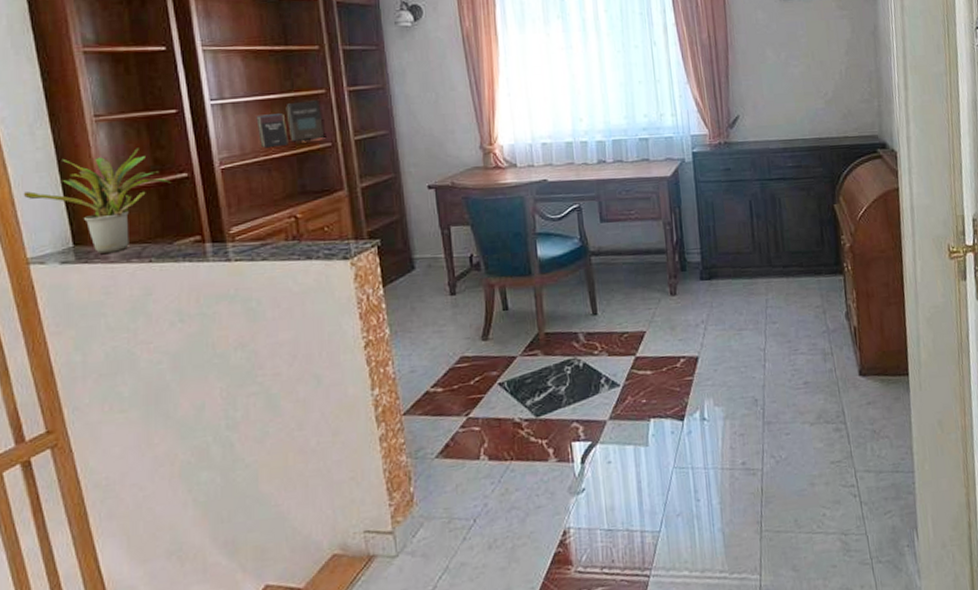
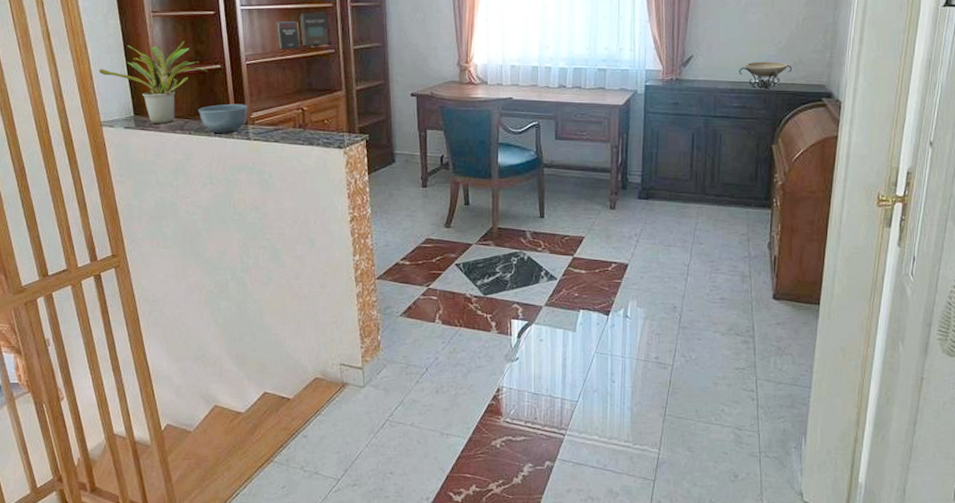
bowl: none [161,218,226,258] -> present [199,103,248,134]
decorative bowl: none [789,115,843,145] -> present [739,61,793,89]

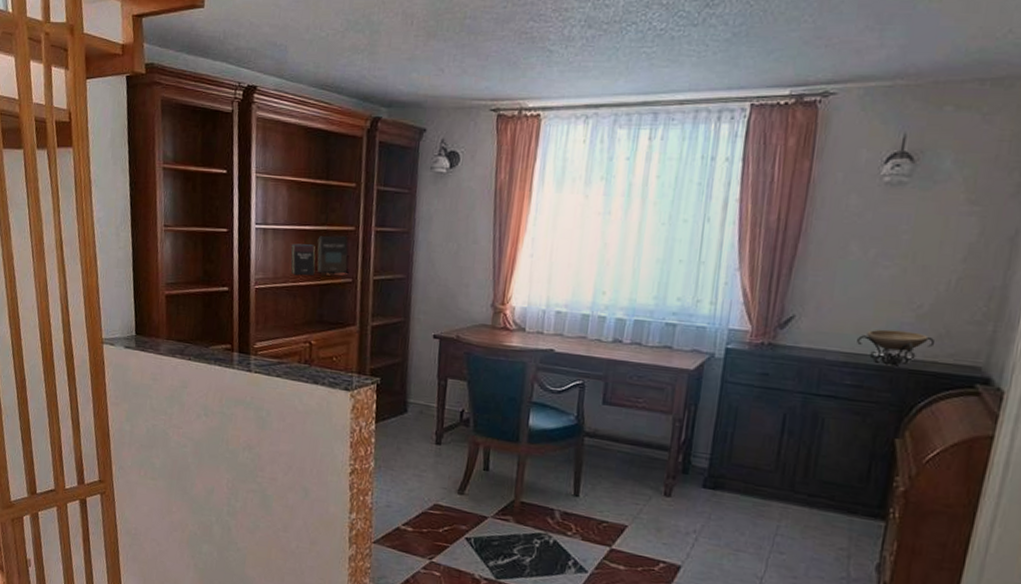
potted plant: present [98,41,208,125] -> none [105,259,214,347]
bowl: present [199,103,248,134] -> none [200,330,253,363]

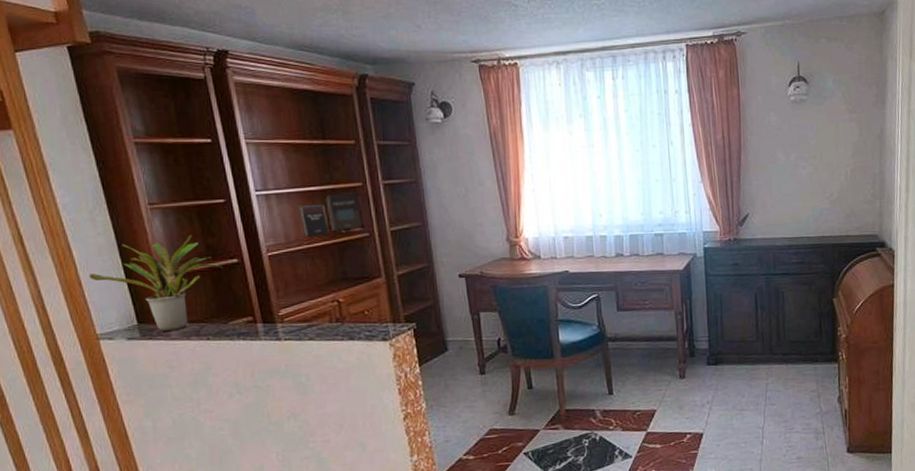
potted plant: none [105,259,214,347] -> present [88,235,223,332]
decorative bowl: present [857,329,936,367] -> none [795,214,846,243]

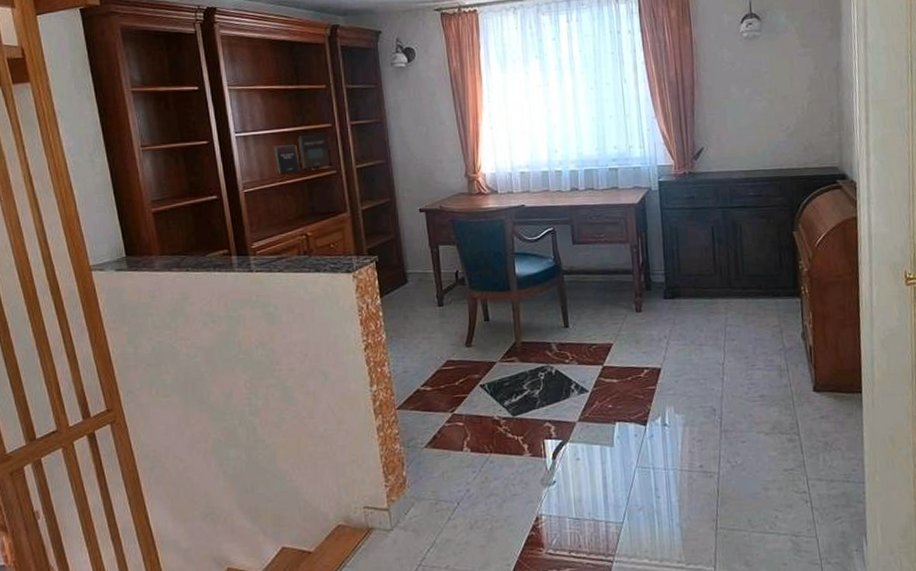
potted plant: present [88,235,223,332] -> none [86,174,203,264]

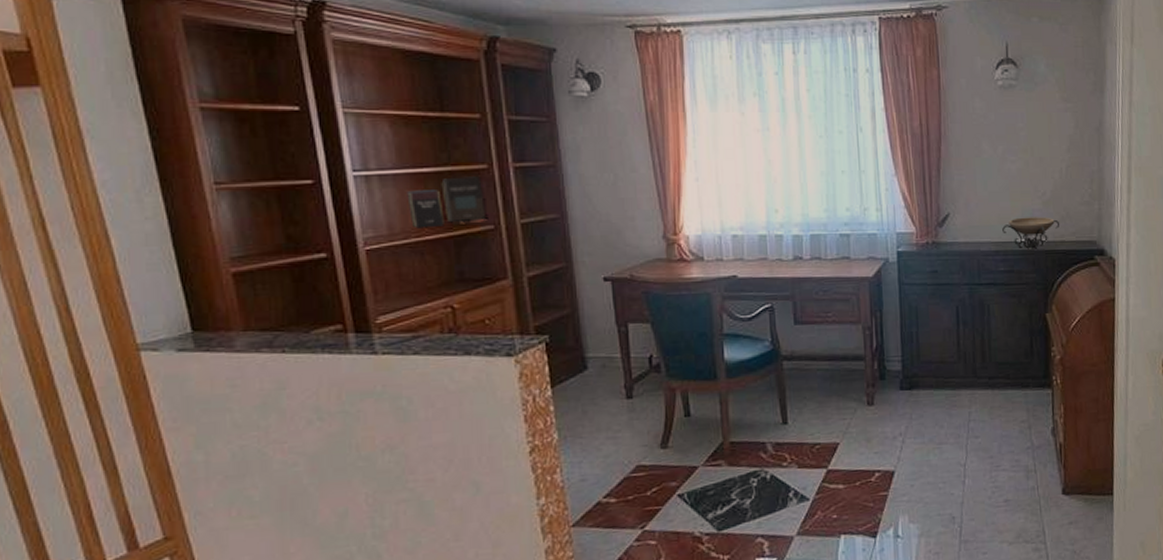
decorative bowl: none [751,147,804,176] -> present [1002,217,1060,249]

